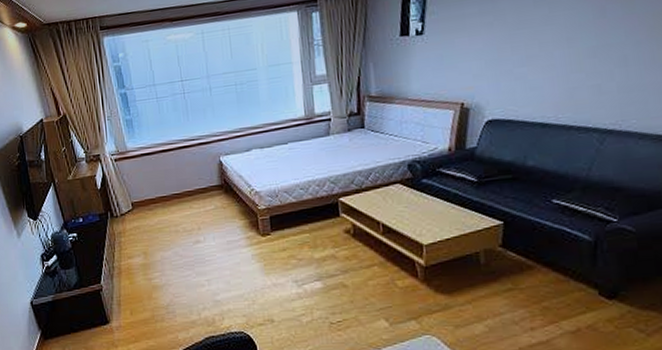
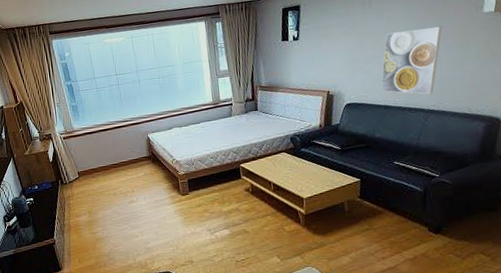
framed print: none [536,13,631,109] -> present [380,26,443,95]

